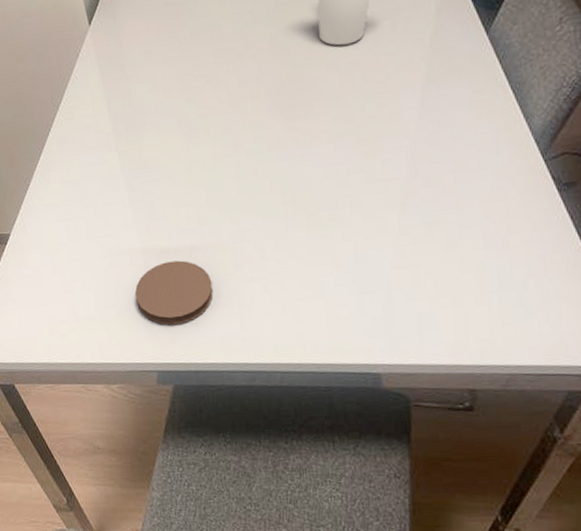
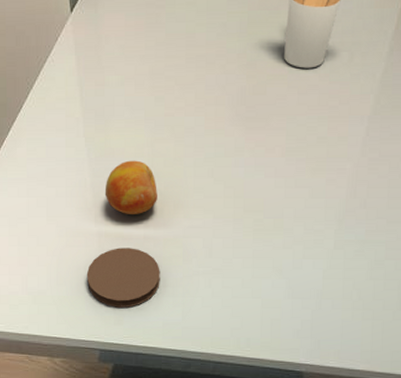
fruit: none [144,168,200,226] -> present [104,160,157,214]

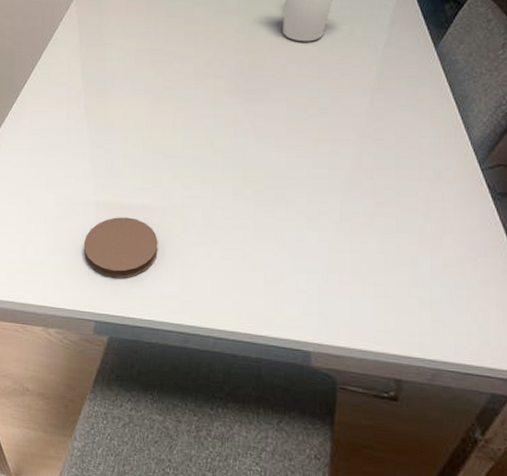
fruit: present [104,160,157,214] -> none [103,131,156,184]

